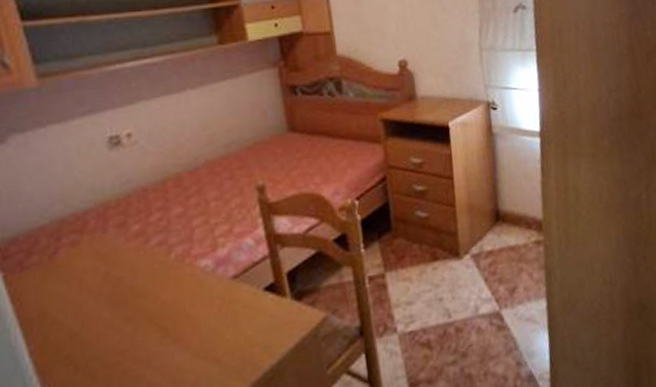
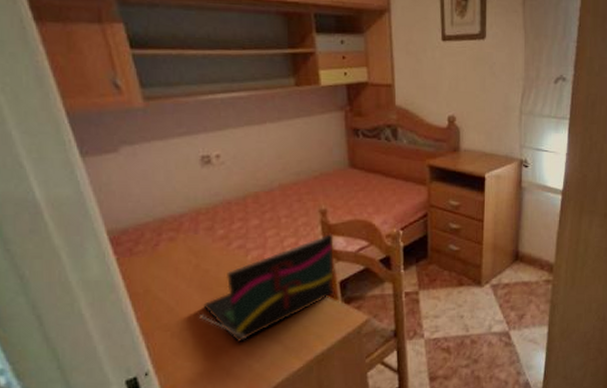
laptop: none [111,214,280,369] -> present [199,234,334,343]

